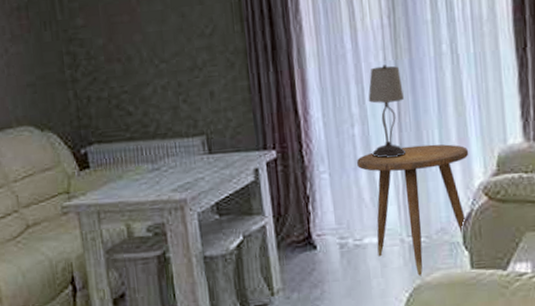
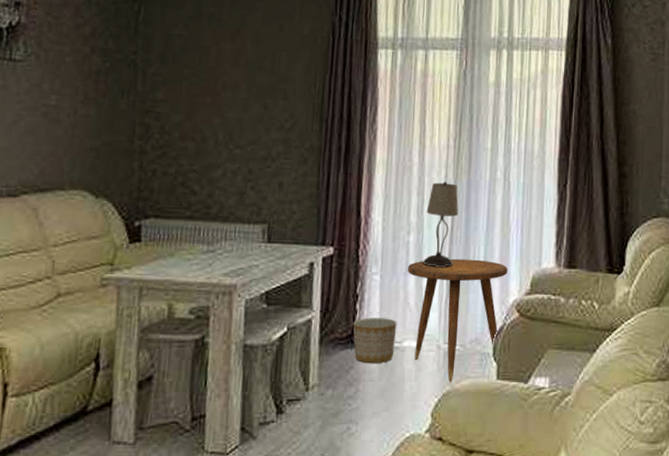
planter: none [308,216,356,264] -> present [352,318,397,363]

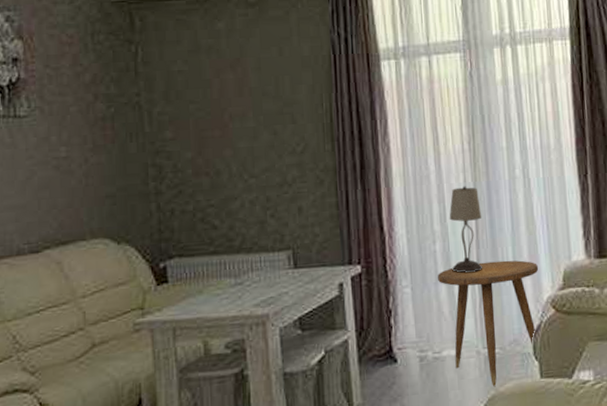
planter: present [352,318,397,363] -> none [389,329,435,377]

